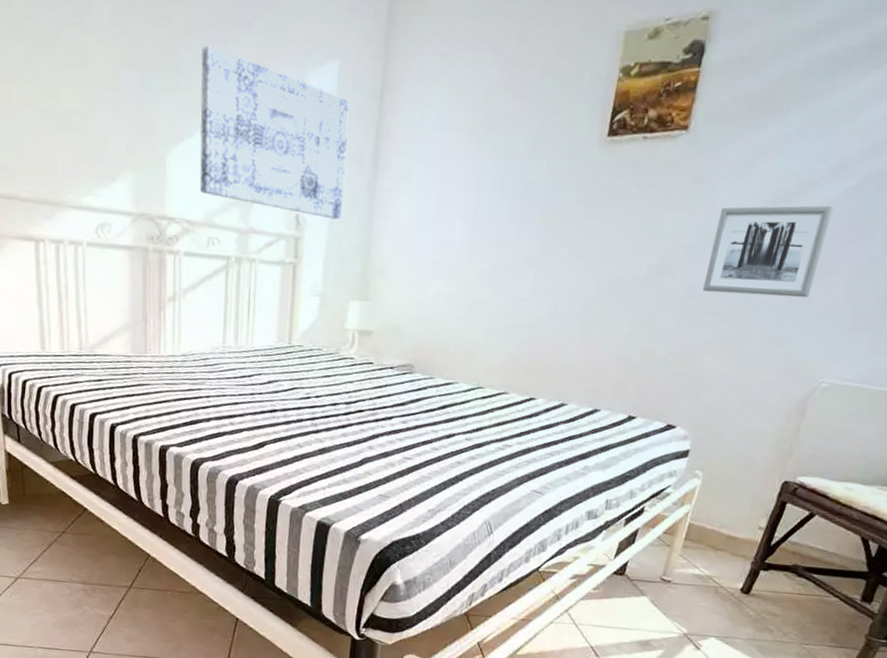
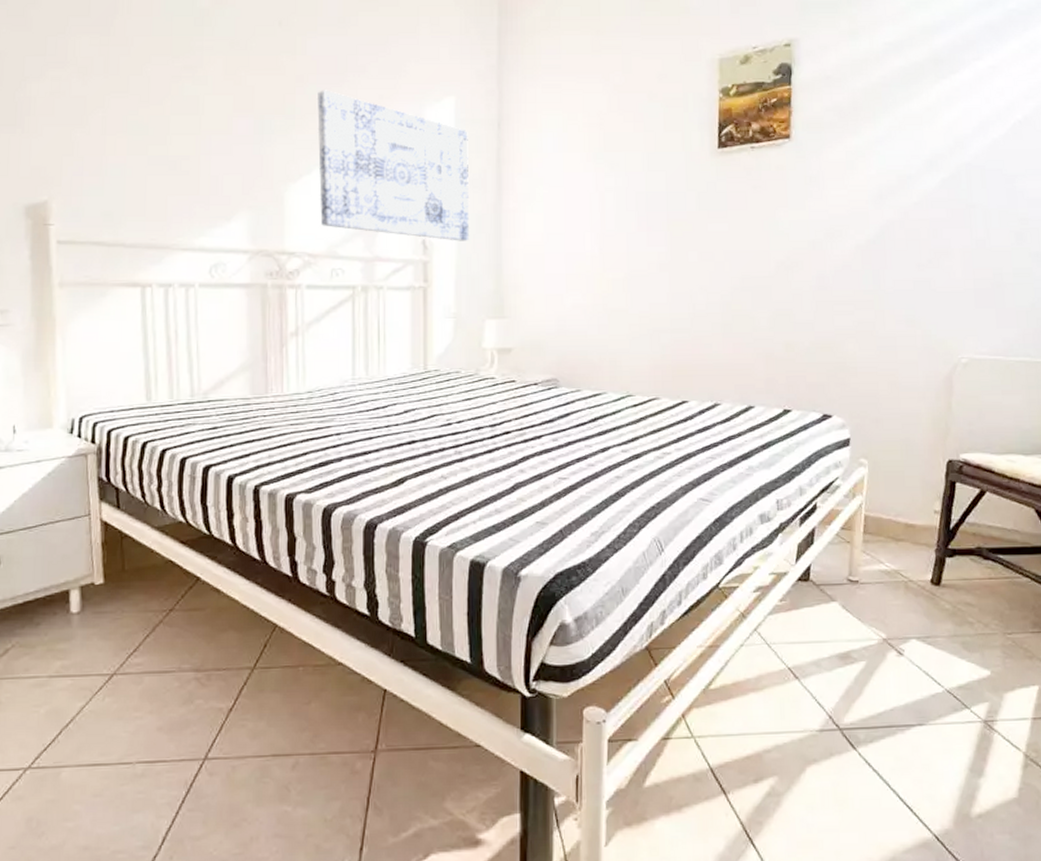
wall art: present [703,205,834,298] -> none [831,195,935,281]

